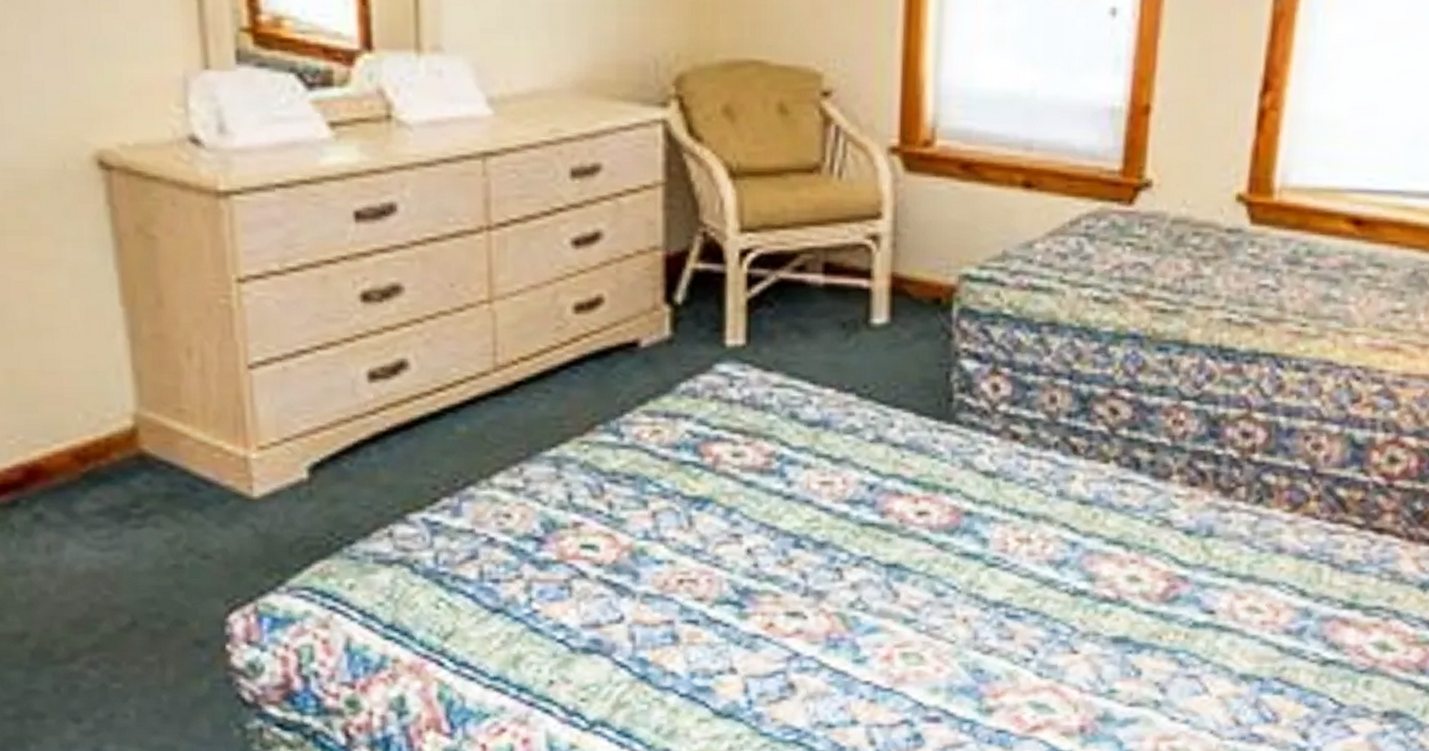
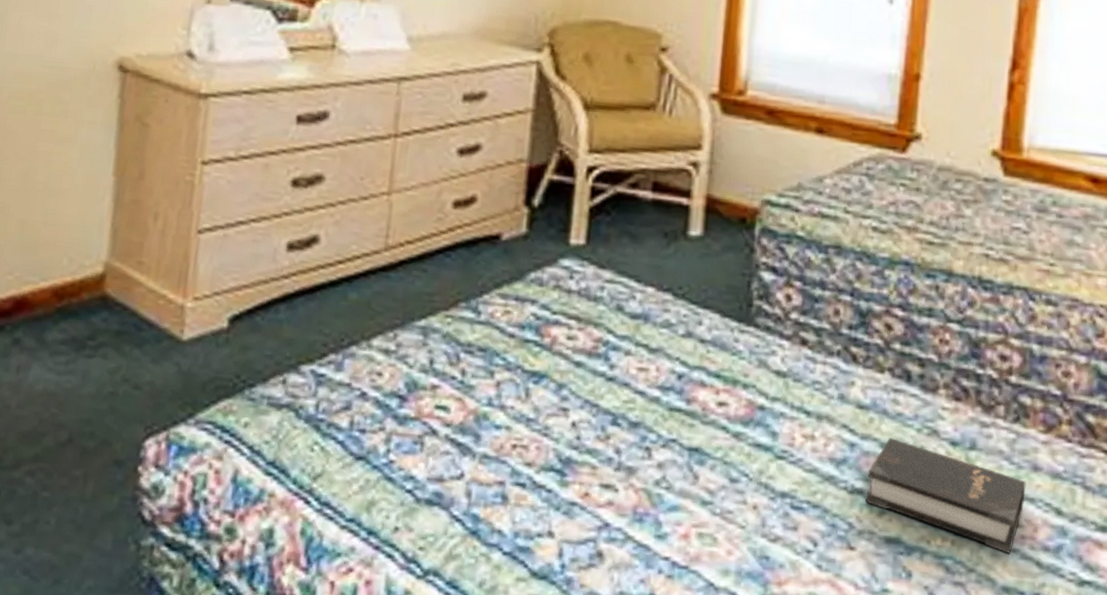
hardback book: none [1089,533,1268,642] -> present [865,438,1026,555]

